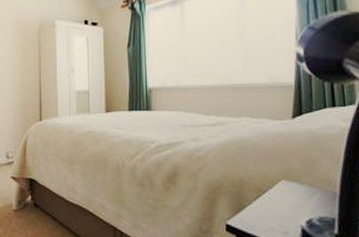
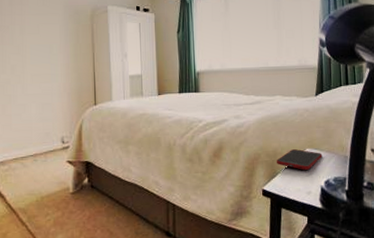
cell phone: none [242,180,303,205] -> present [276,149,323,170]

